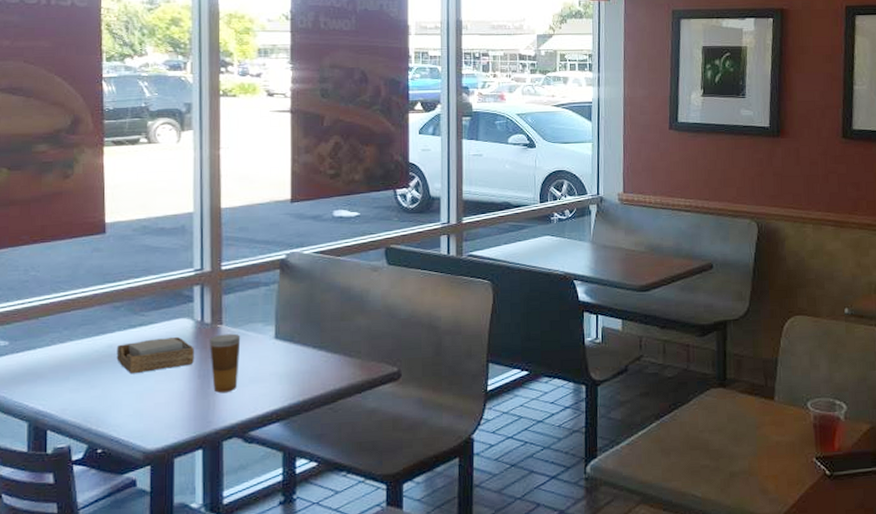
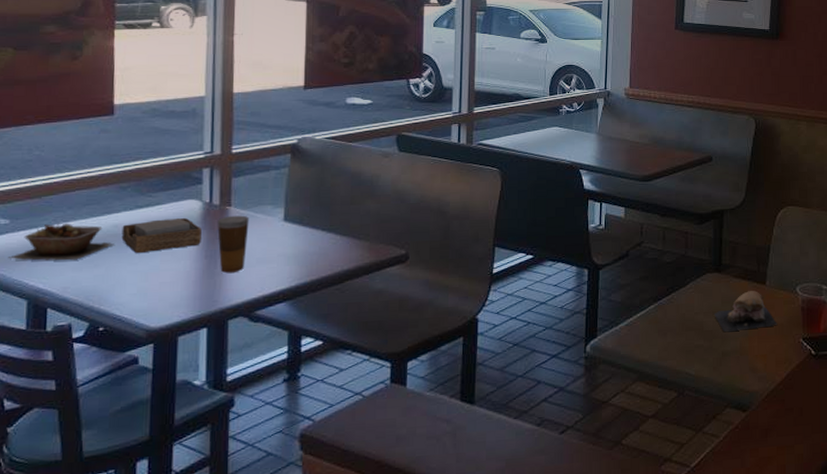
food container: none [8,343,110,382] -> present [7,223,114,261]
sandwich: none [719,407,788,451] -> present [713,291,777,332]

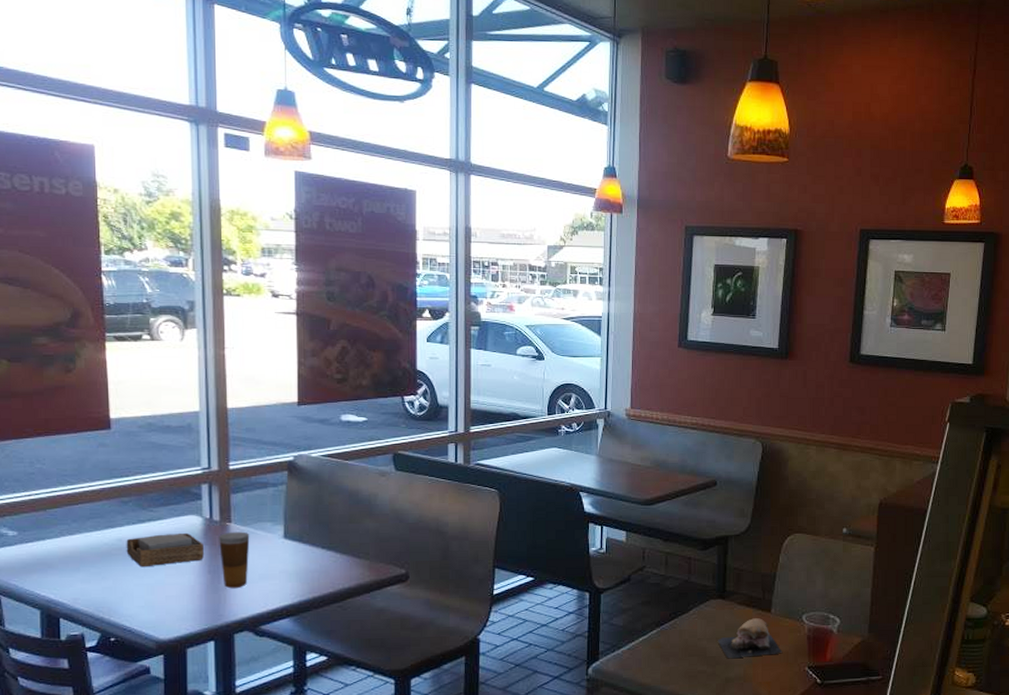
food container: present [7,223,114,261] -> none [18,535,120,573]

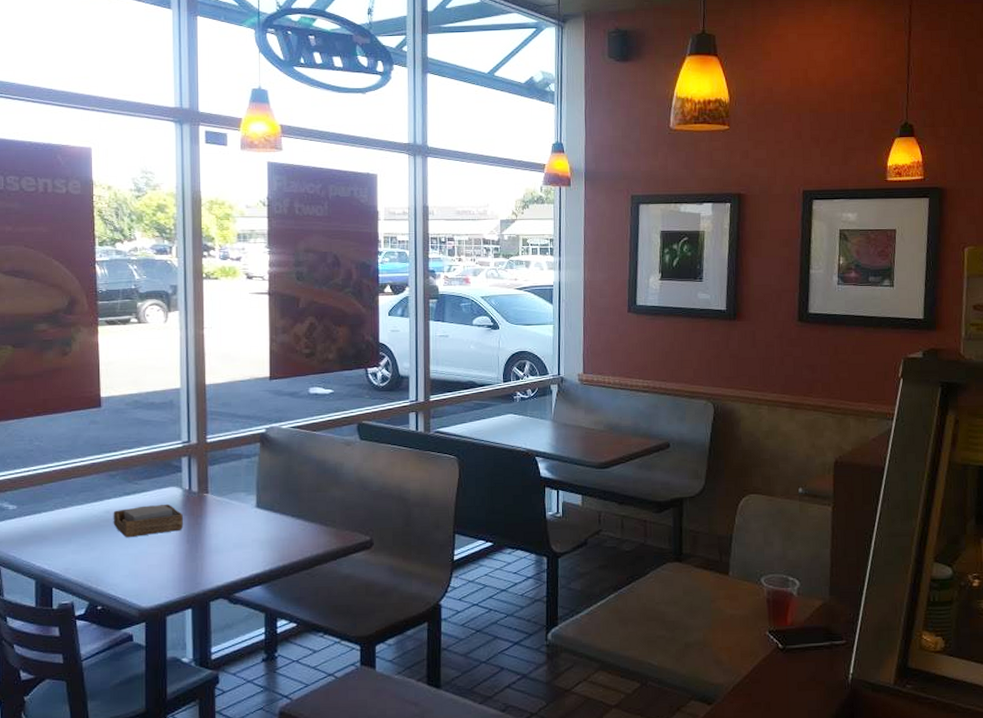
beverage cup: present [219,531,250,589] -> none [197,502,225,558]
sandwich: present [717,618,782,659] -> none [675,581,741,623]

